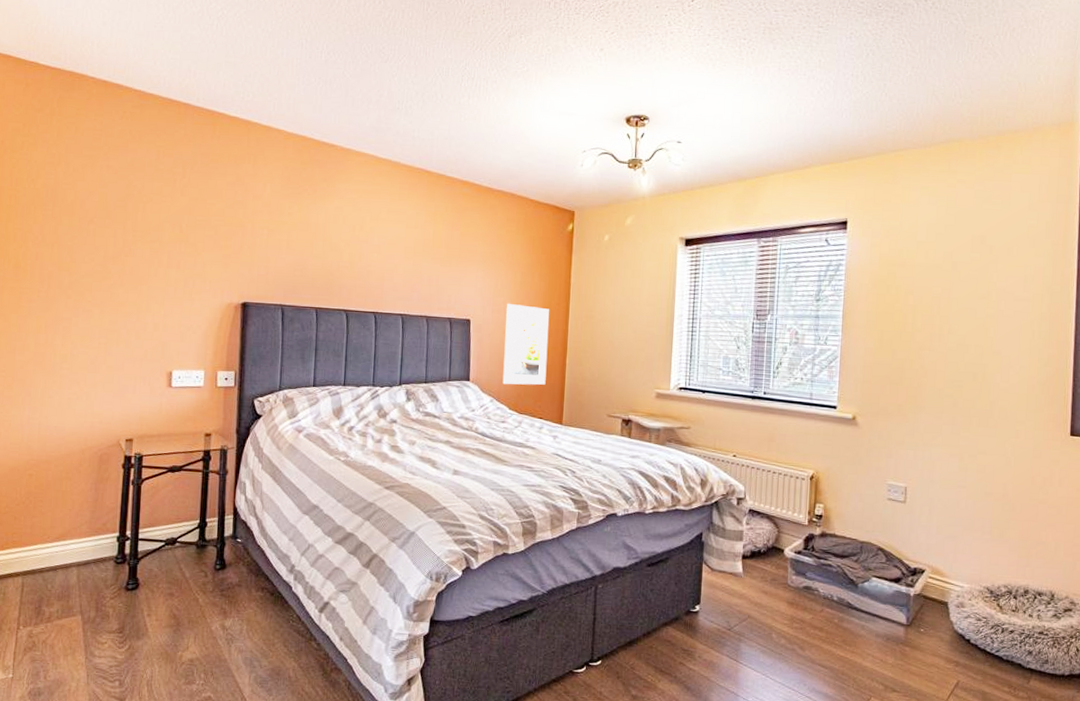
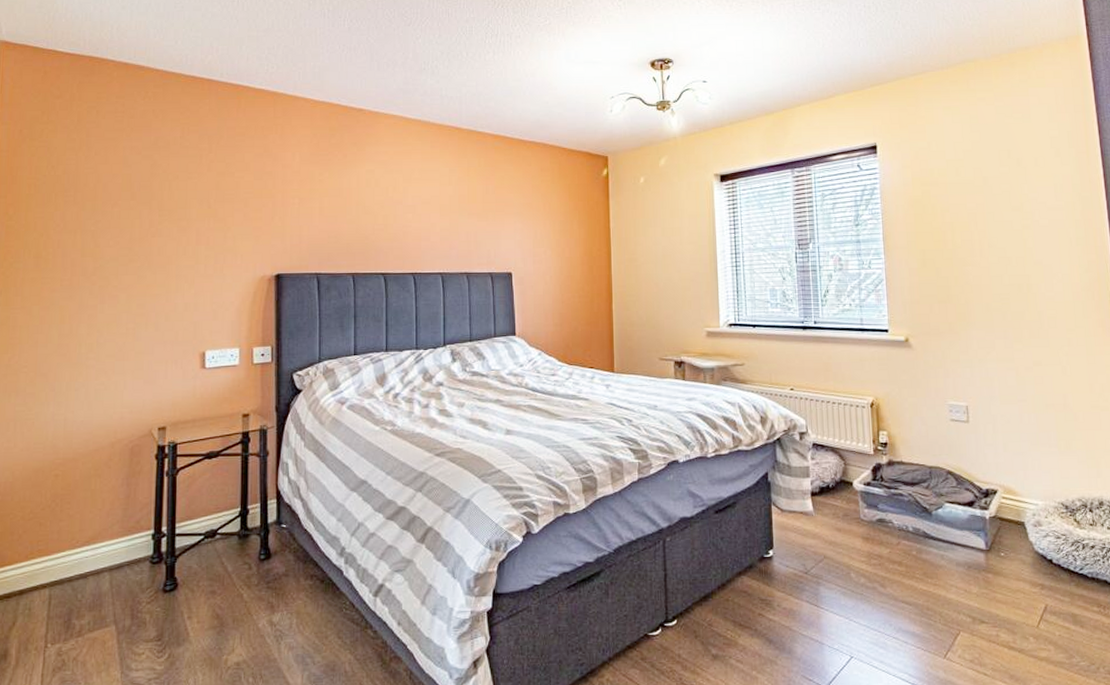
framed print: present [502,303,550,385] -> none [547,253,594,336]

